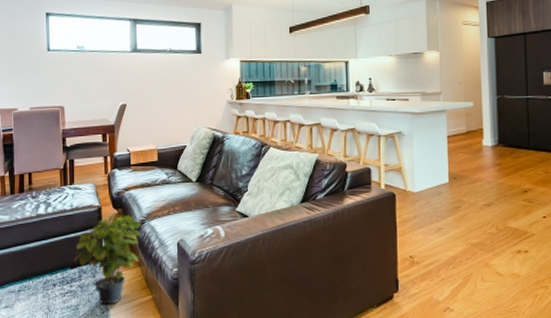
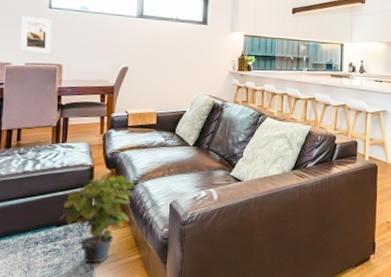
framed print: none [24,60,52,97] -> present [20,16,52,53]

